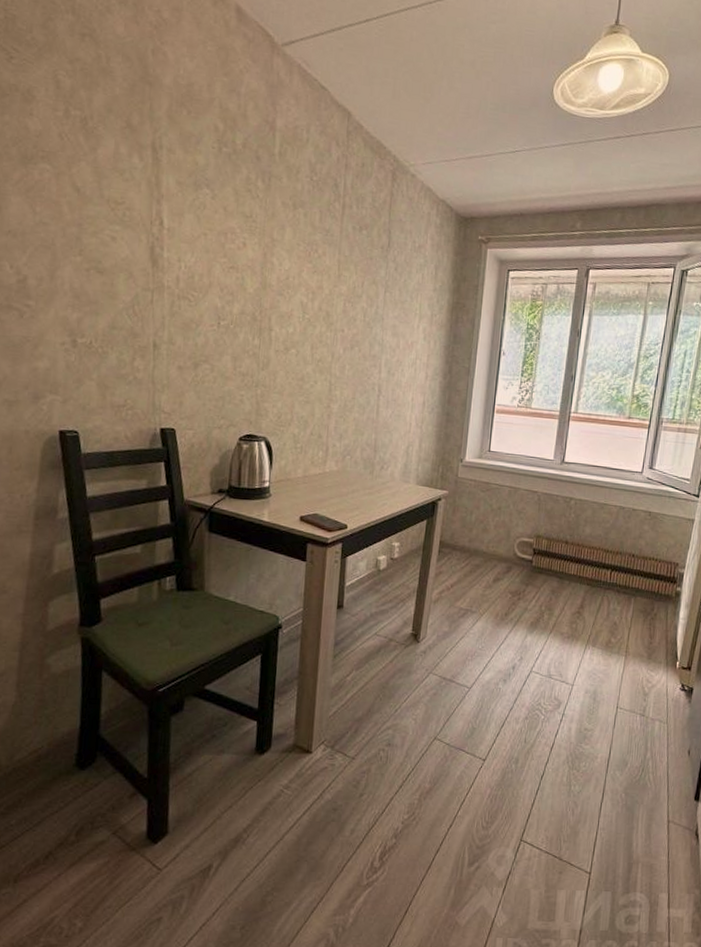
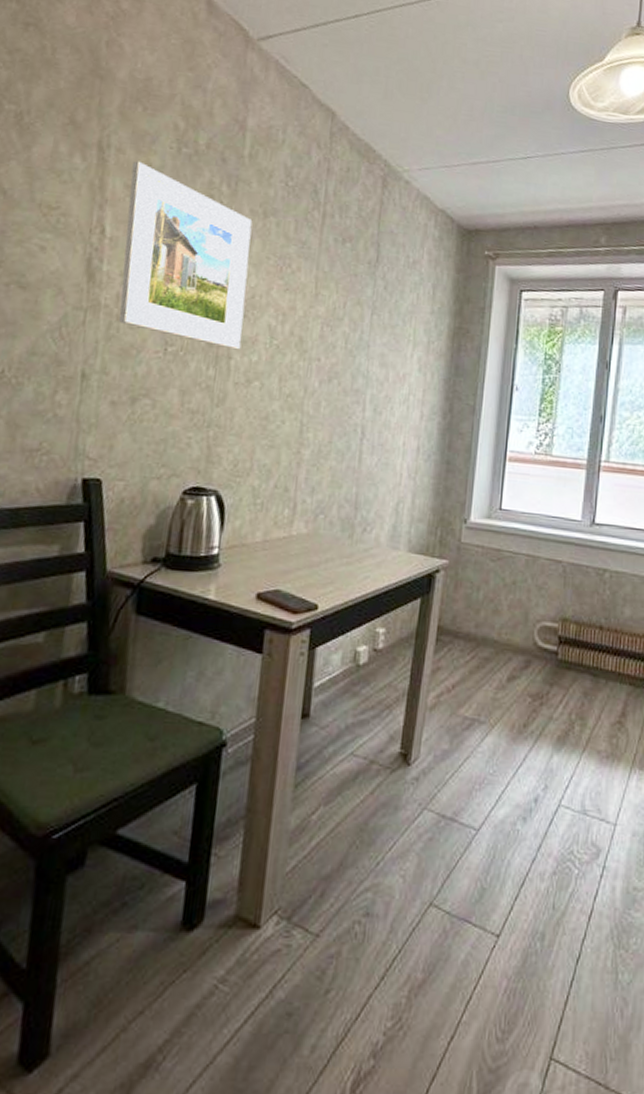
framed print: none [179,160,285,323] -> present [119,161,253,350]

